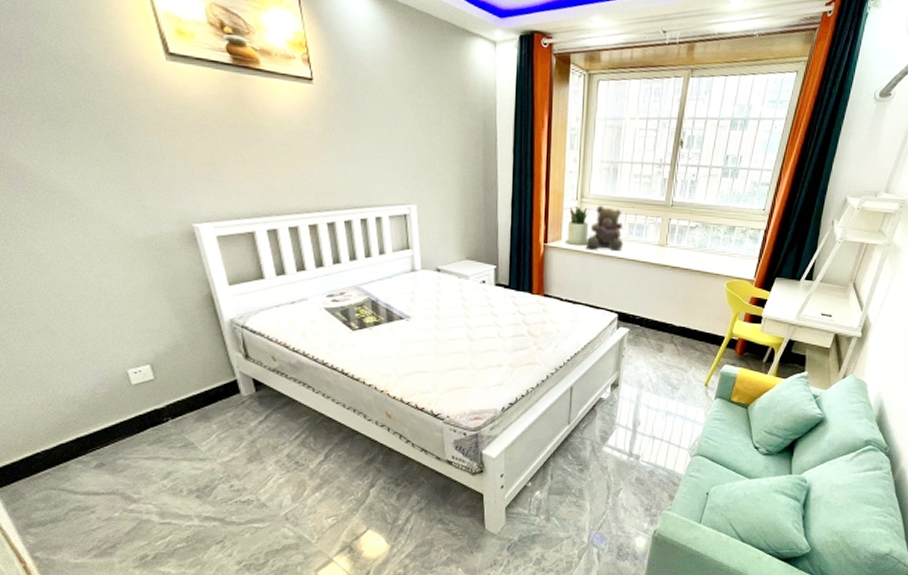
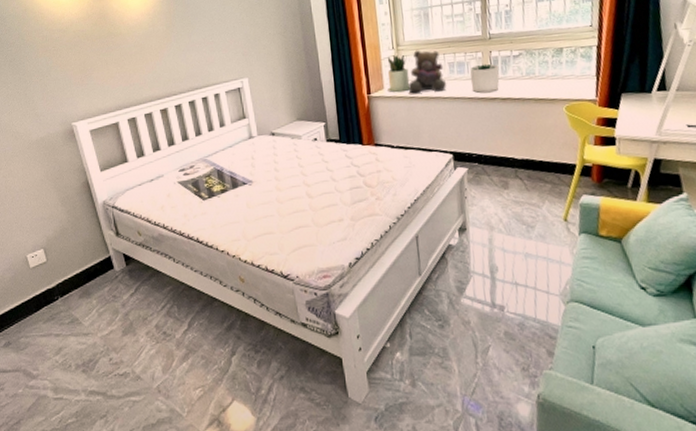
planter: none [646,230,675,260] -> present [470,64,500,94]

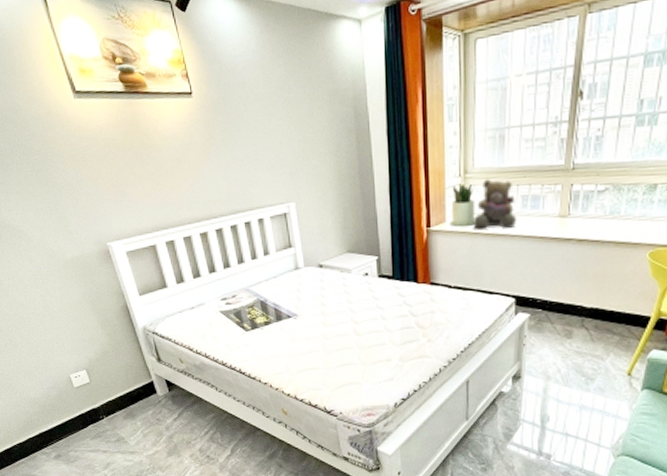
planter: present [470,64,500,94] -> none [544,198,580,233]

